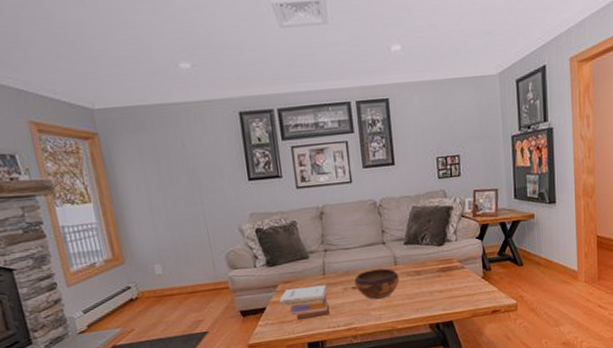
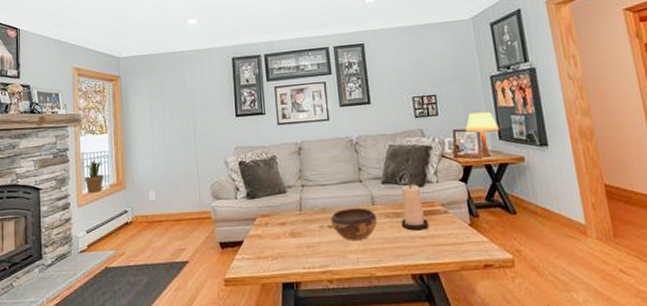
potted plant: none [70,233,95,272] -> present [85,159,103,194]
books: present [278,285,330,319] -> none [256,221,306,256]
candle: none [421,242,447,286] -> present [401,182,429,231]
table lamp: none [485,171,516,217] -> present [466,111,500,158]

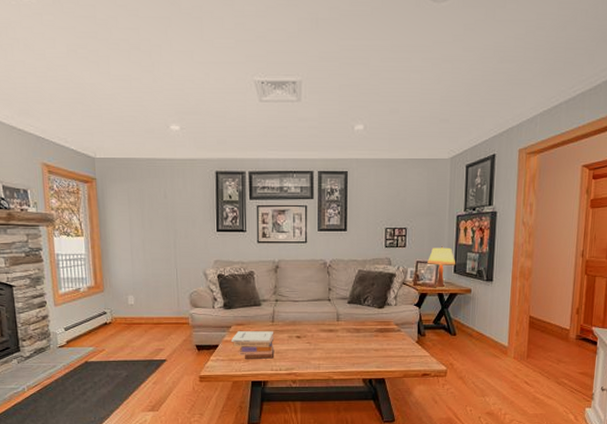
potted plant: present [85,159,103,194] -> none [61,261,81,294]
books: none [256,221,306,256] -> present [230,331,275,359]
decorative bowl: present [331,208,377,240] -> none [299,323,340,349]
candle: present [401,182,429,231] -> none [360,304,383,344]

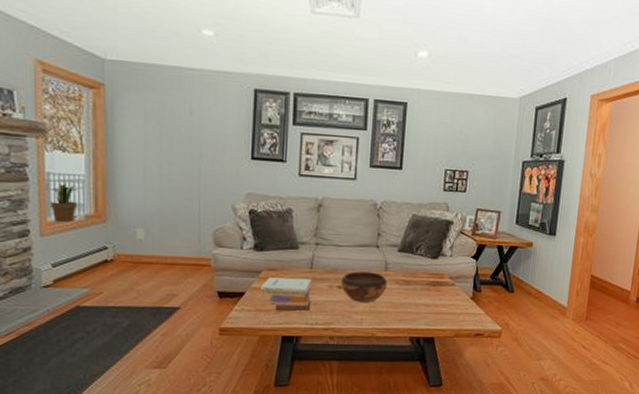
potted plant: none [61,261,81,294] -> present [51,183,77,223]
decorative bowl: none [299,323,340,349] -> present [341,271,387,302]
table lamp: present [427,246,456,288] -> none [488,194,519,240]

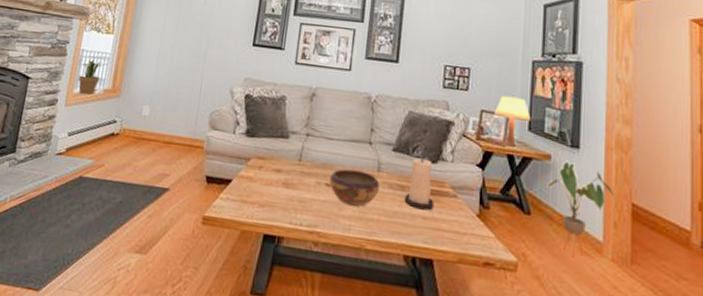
books: present [260,277,312,311] -> none [247,166,300,208]
candle: none [409,253,436,299] -> present [404,155,435,211]
table lamp: none [488,194,519,240] -> present [495,95,531,148]
house plant: none [529,247,579,321] -> present [548,162,615,258]

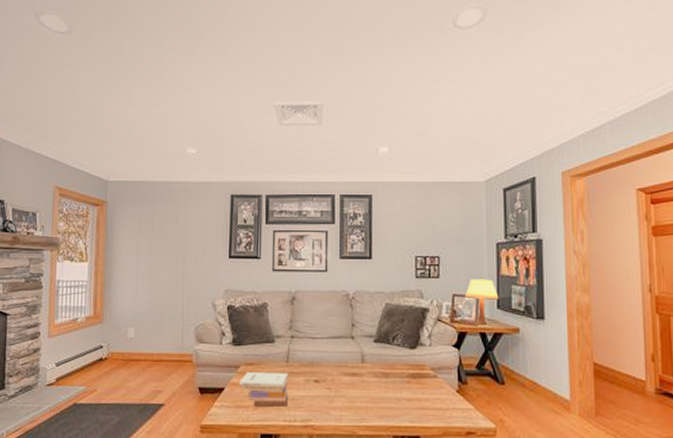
potted plant: present [78,59,102,95] -> none [58,288,80,325]
books: none [247,166,300,208] -> present [238,372,289,407]
decorative bowl: present [329,169,380,207] -> none [318,364,365,397]
candle: present [404,155,435,211] -> none [389,343,417,393]
house plant: present [548,162,615,258] -> none [519,333,578,418]

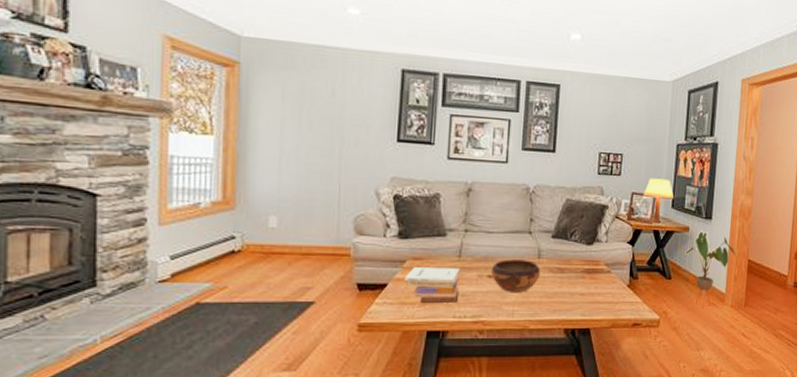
decorative bowl: none [318,364,365,397] -> present [491,259,541,292]
house plant: none [519,333,578,418] -> present [686,232,736,309]

